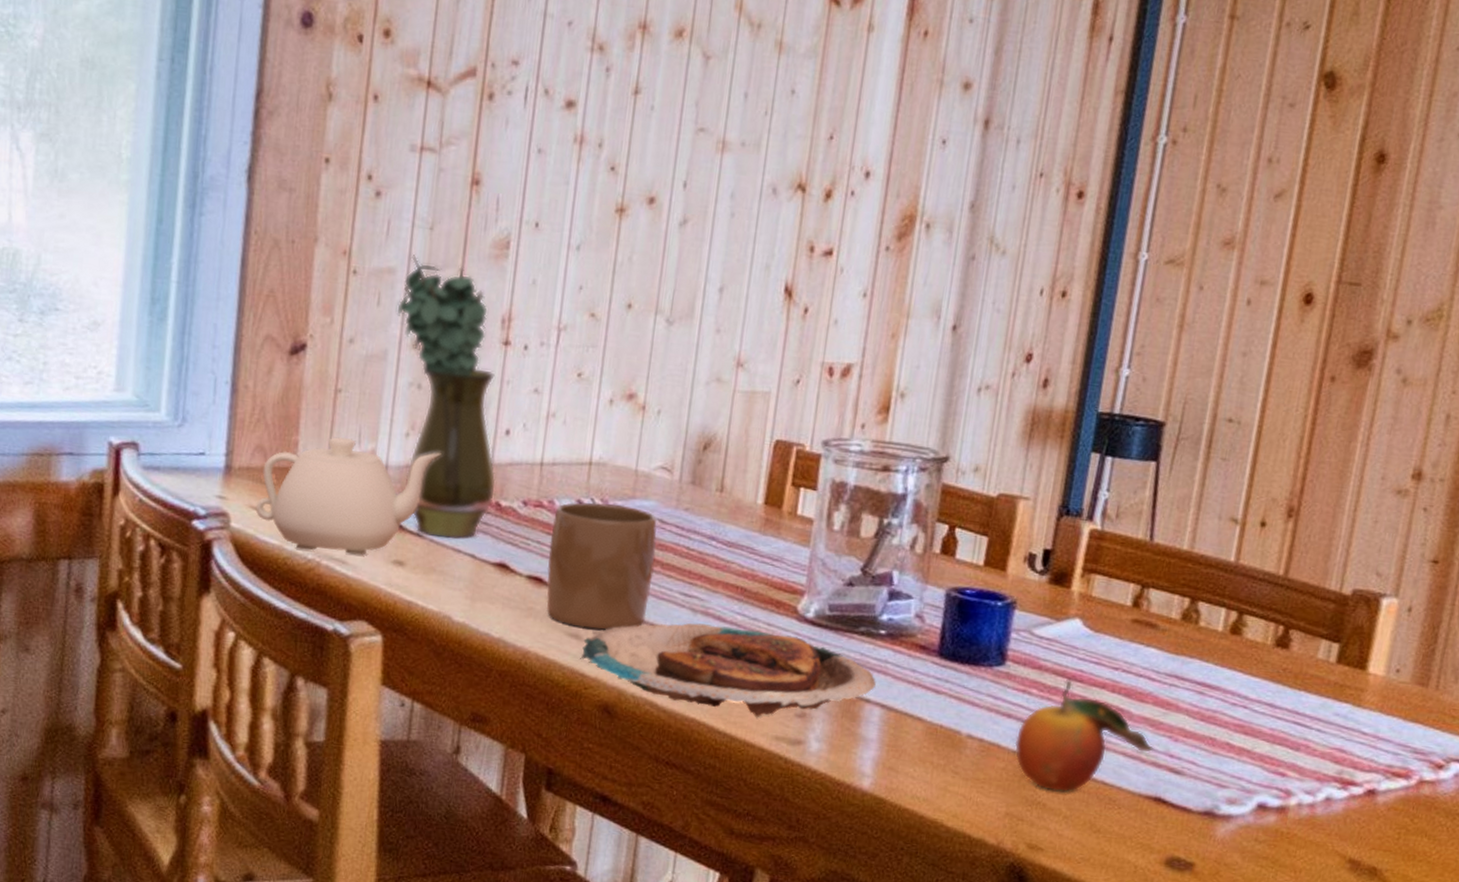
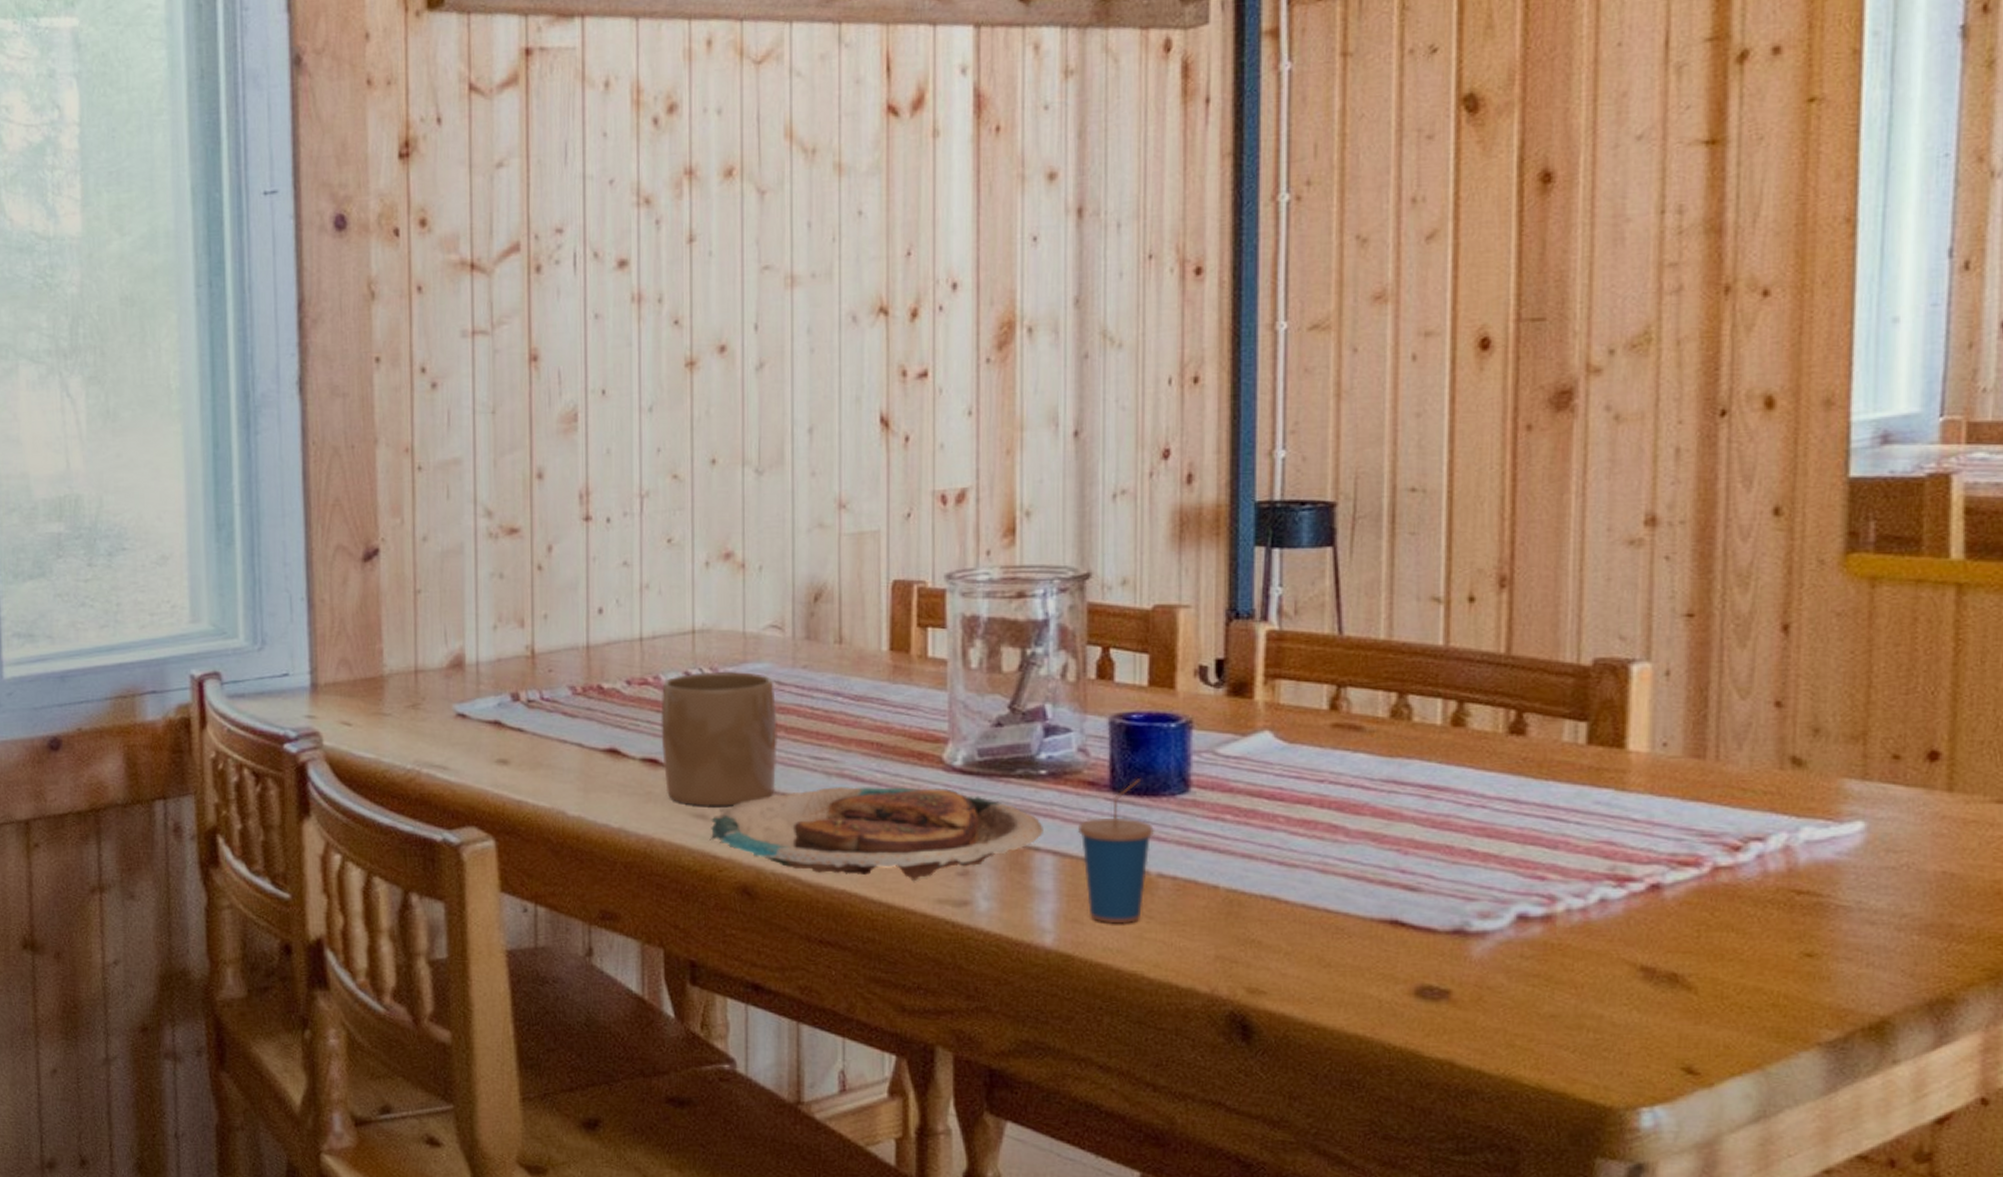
teapot: present [255,436,443,555] -> none [347,638,535,760]
vase: present [396,255,497,539] -> none [468,442,596,730]
cup: none [904,648,970,776] -> present [1078,779,1154,924]
fruit: present [1014,679,1154,792] -> none [1214,799,1380,926]

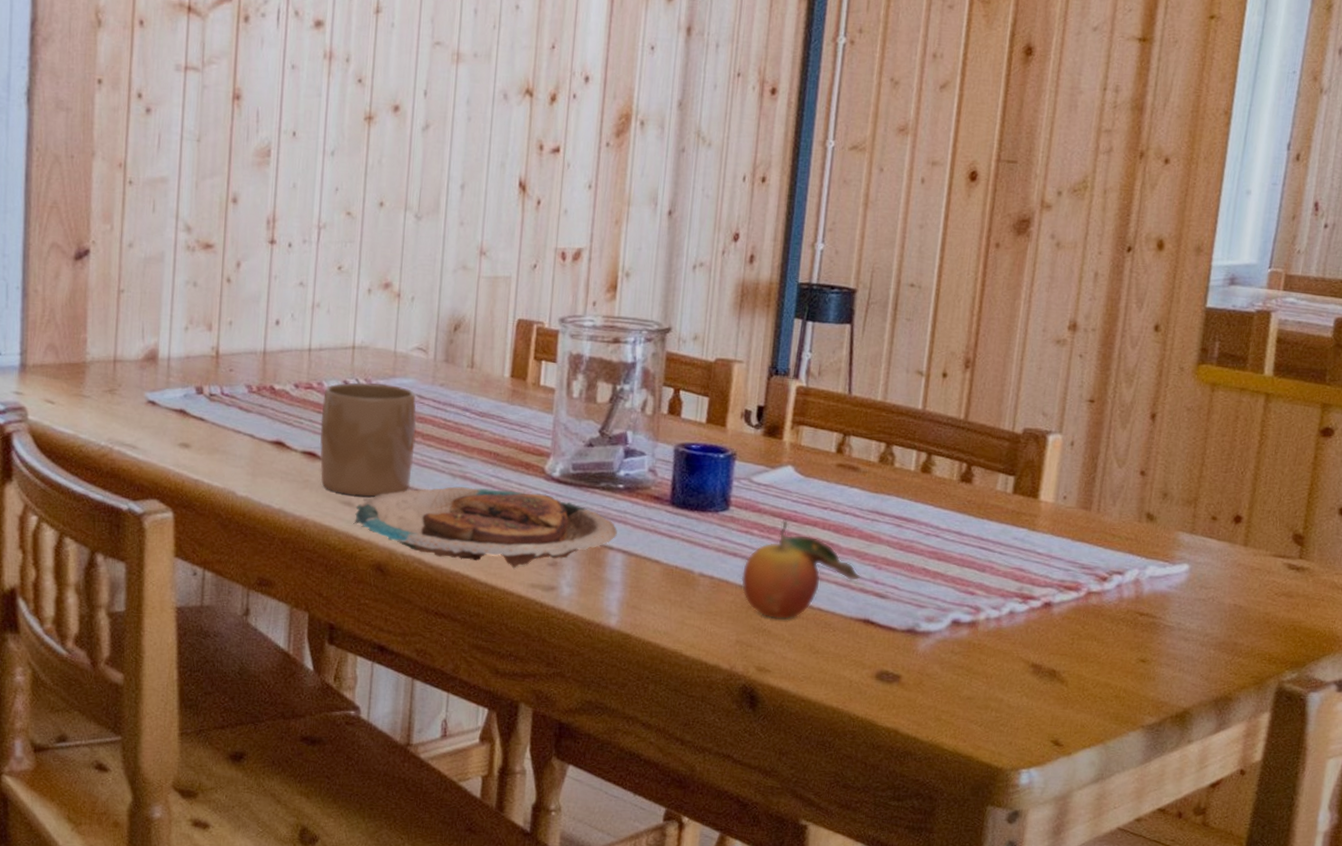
cup: present [1078,779,1154,924] -> none [643,496,700,612]
fruit: none [1214,799,1380,926] -> present [740,519,861,620]

